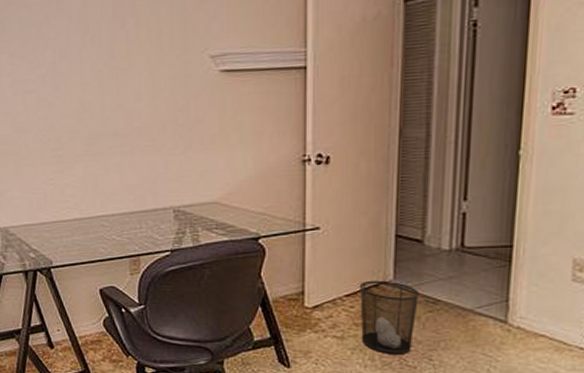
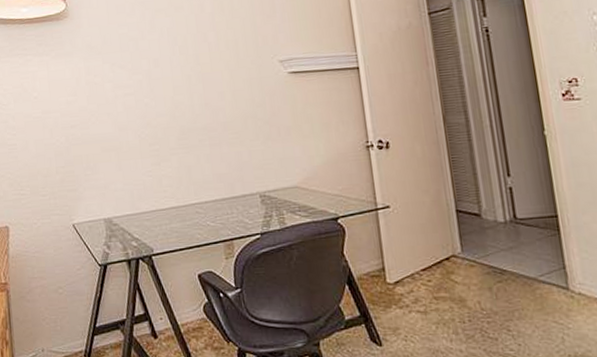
waste bin: present [359,280,421,354] -> none [432,253,490,327]

